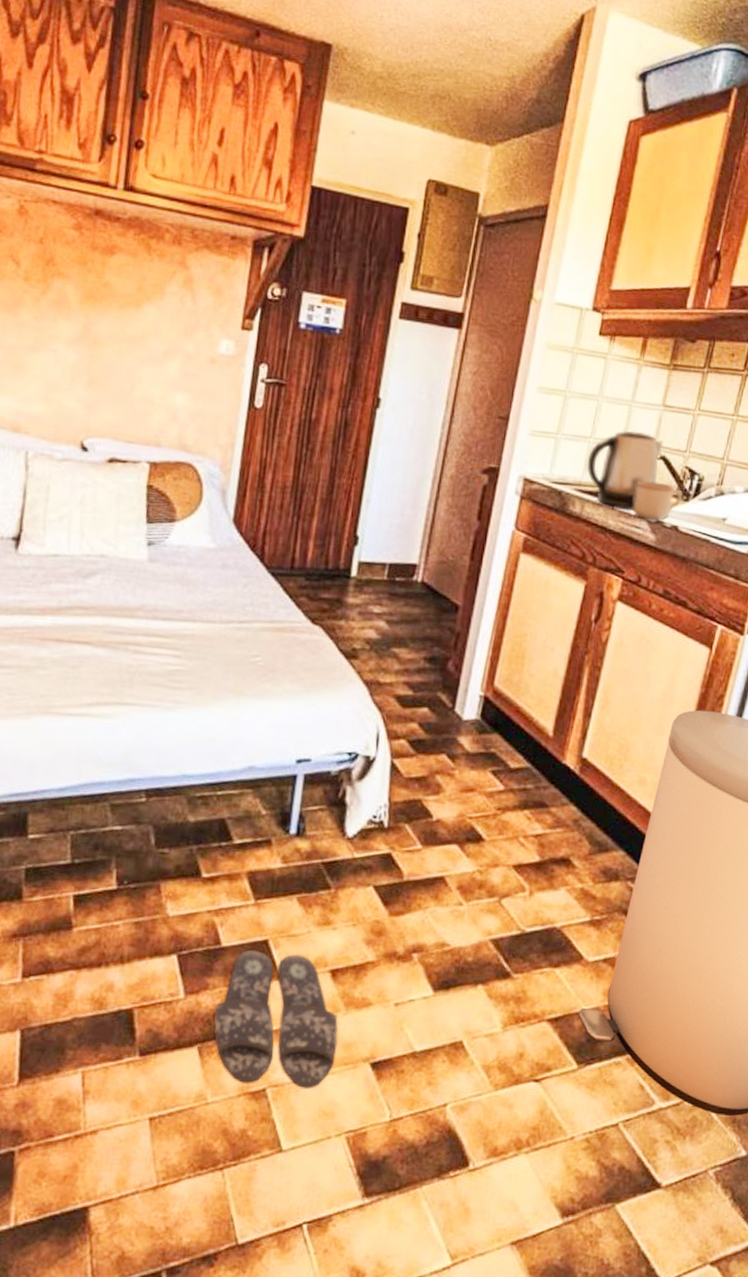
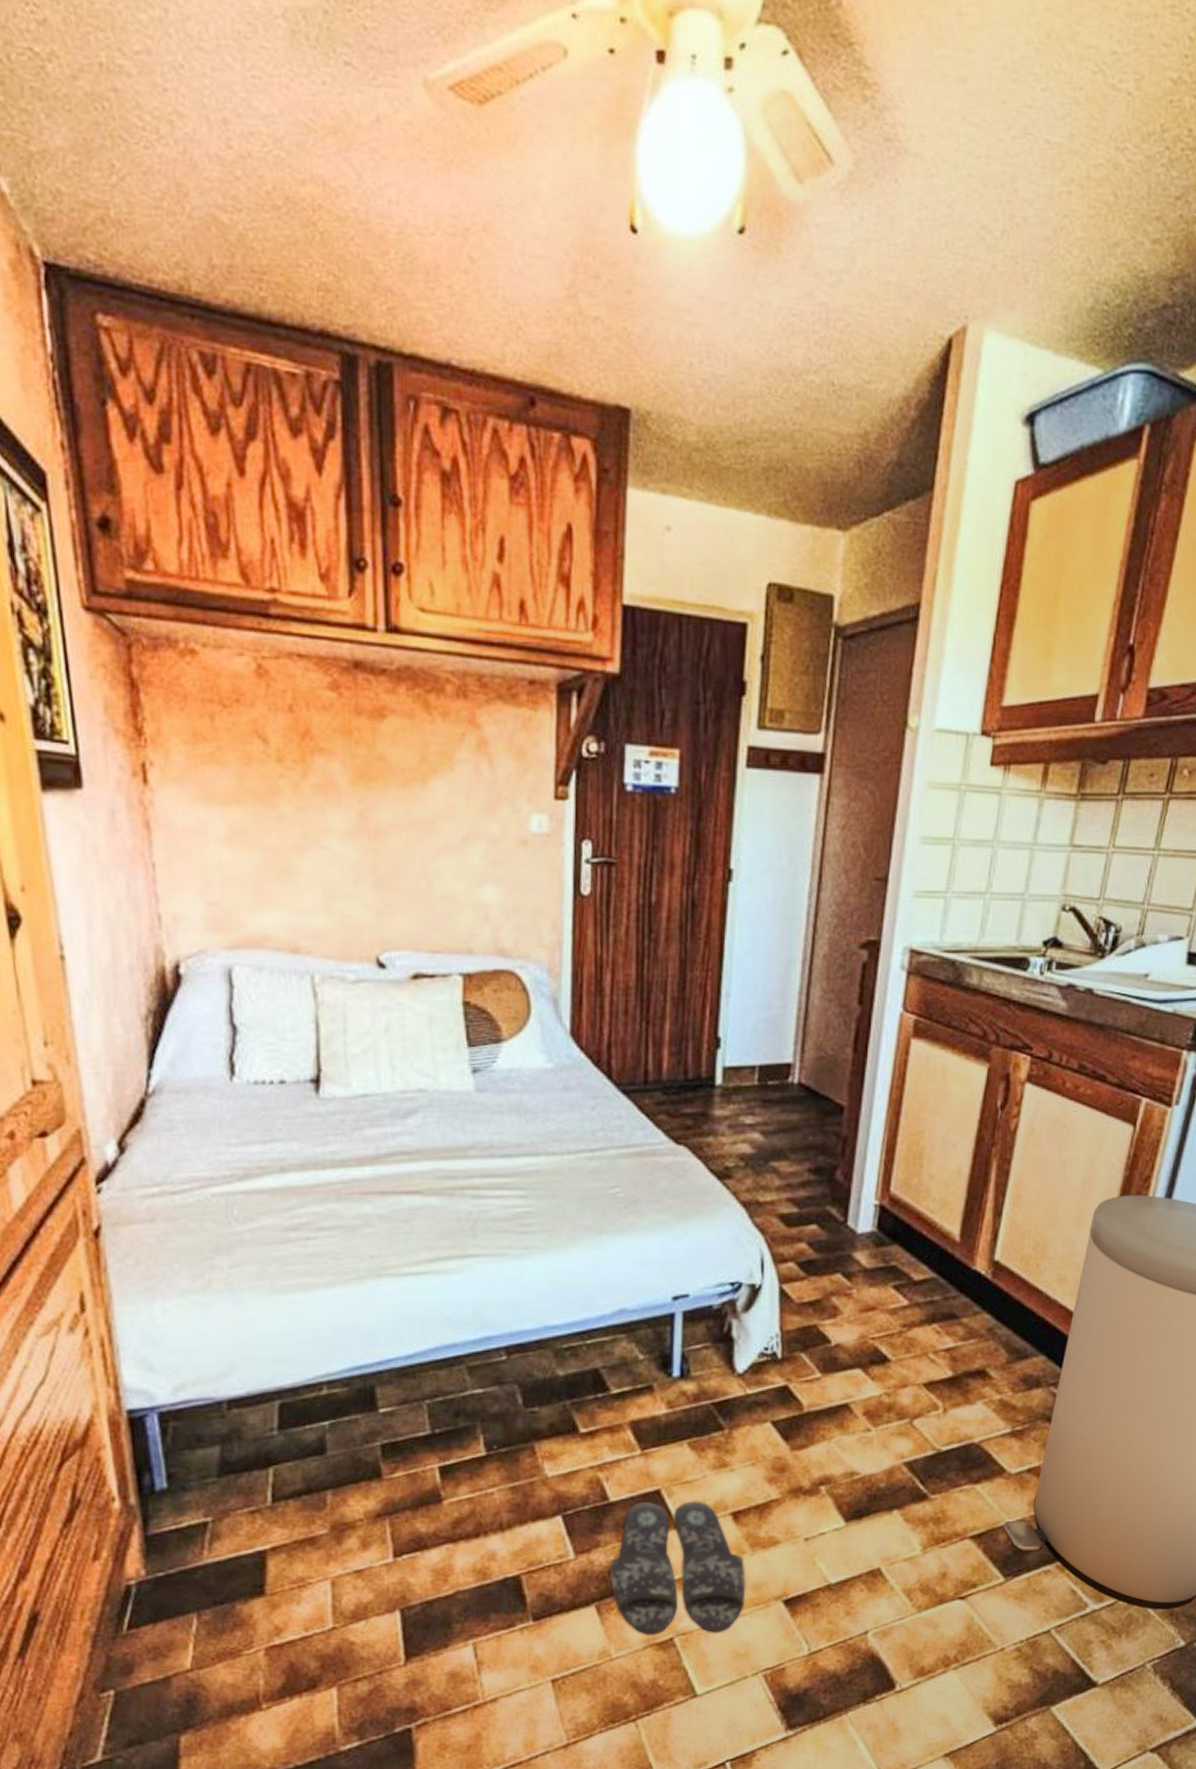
kettle: present [587,430,664,509] -> none [983,880,1073,974]
mug: present [633,480,683,520] -> none [1040,937,1097,984]

